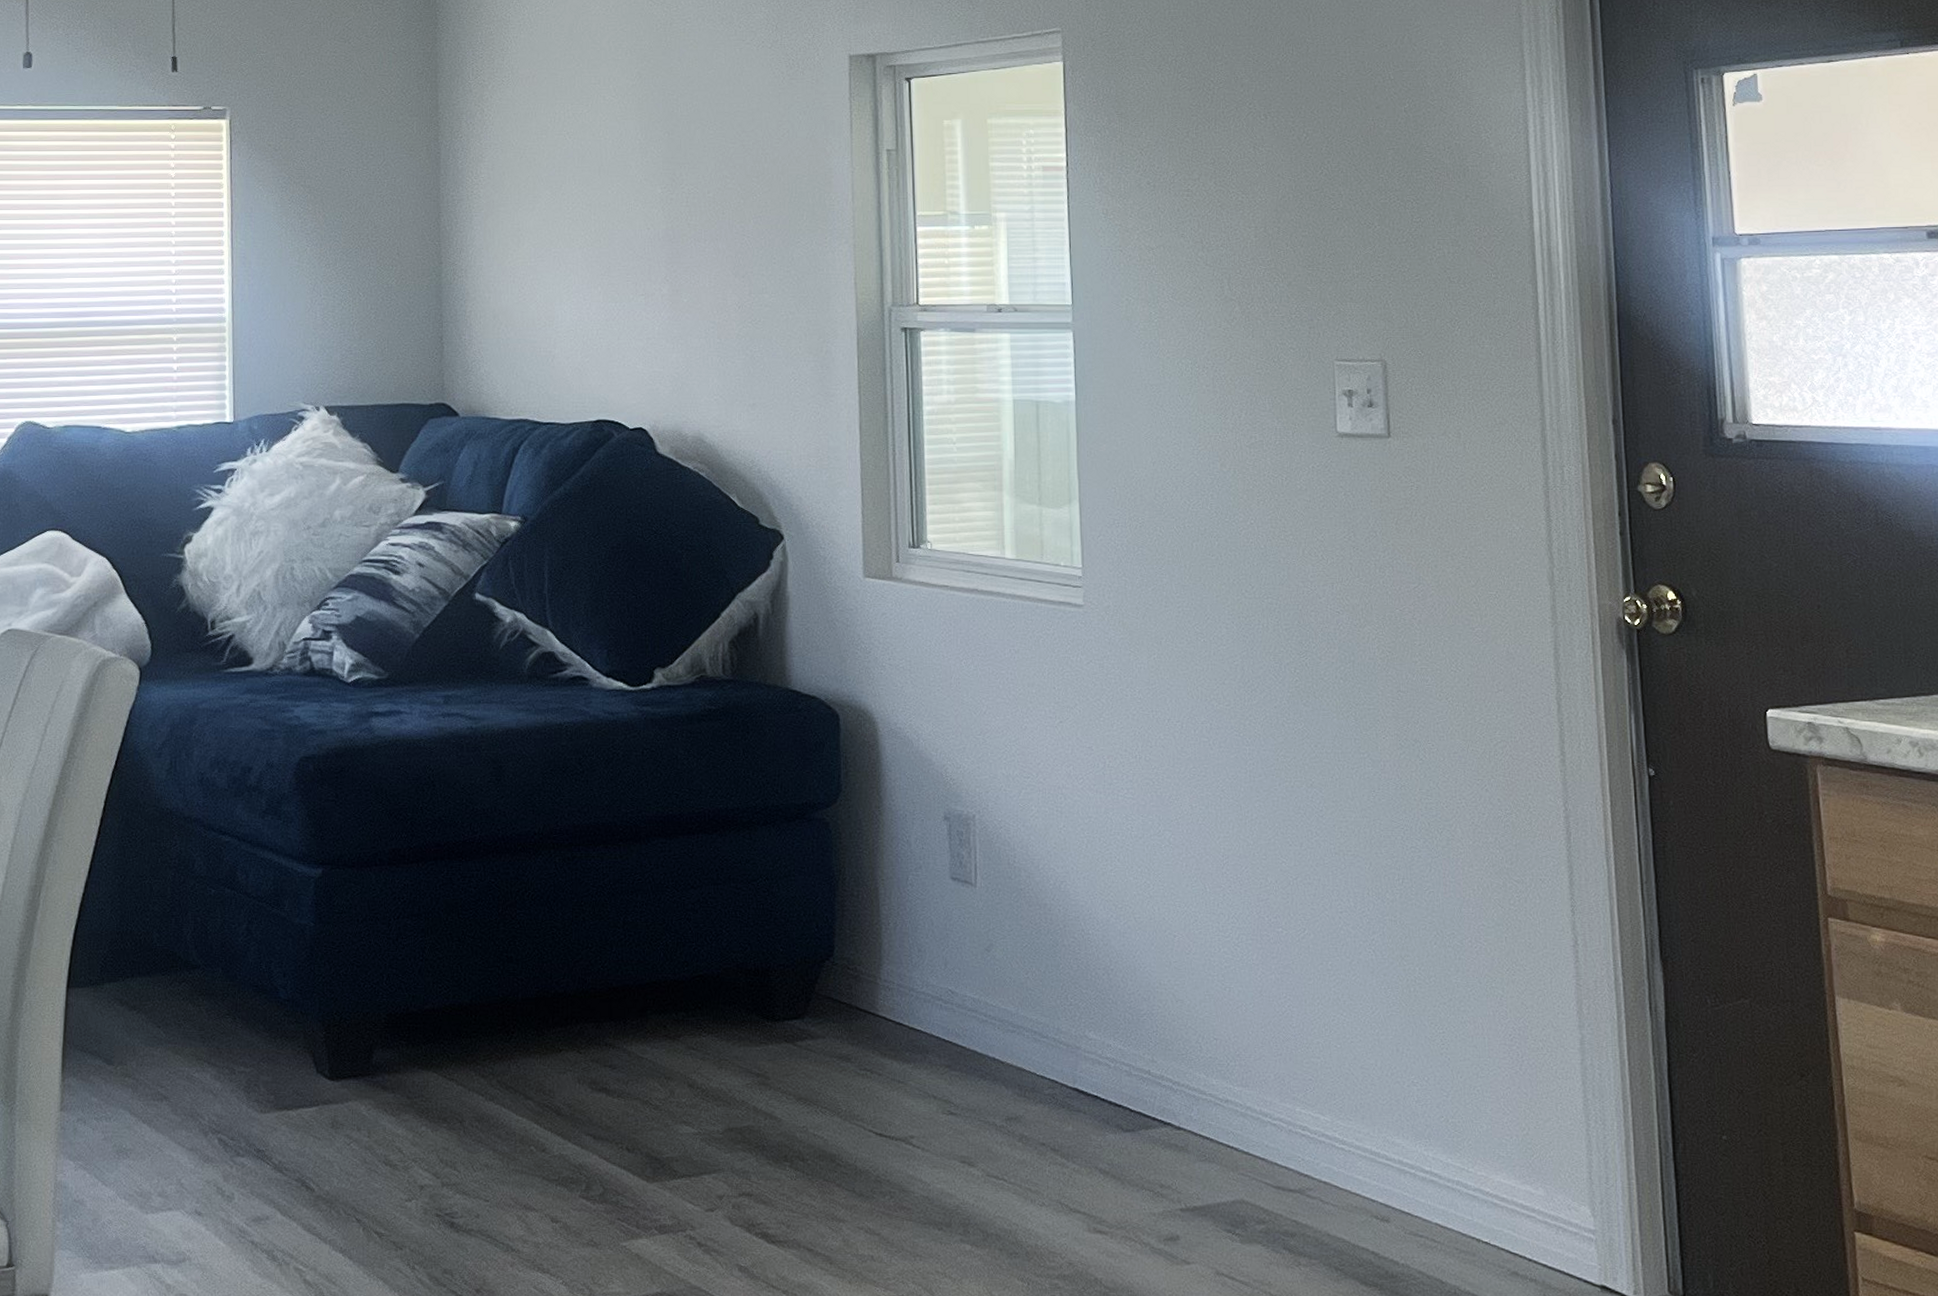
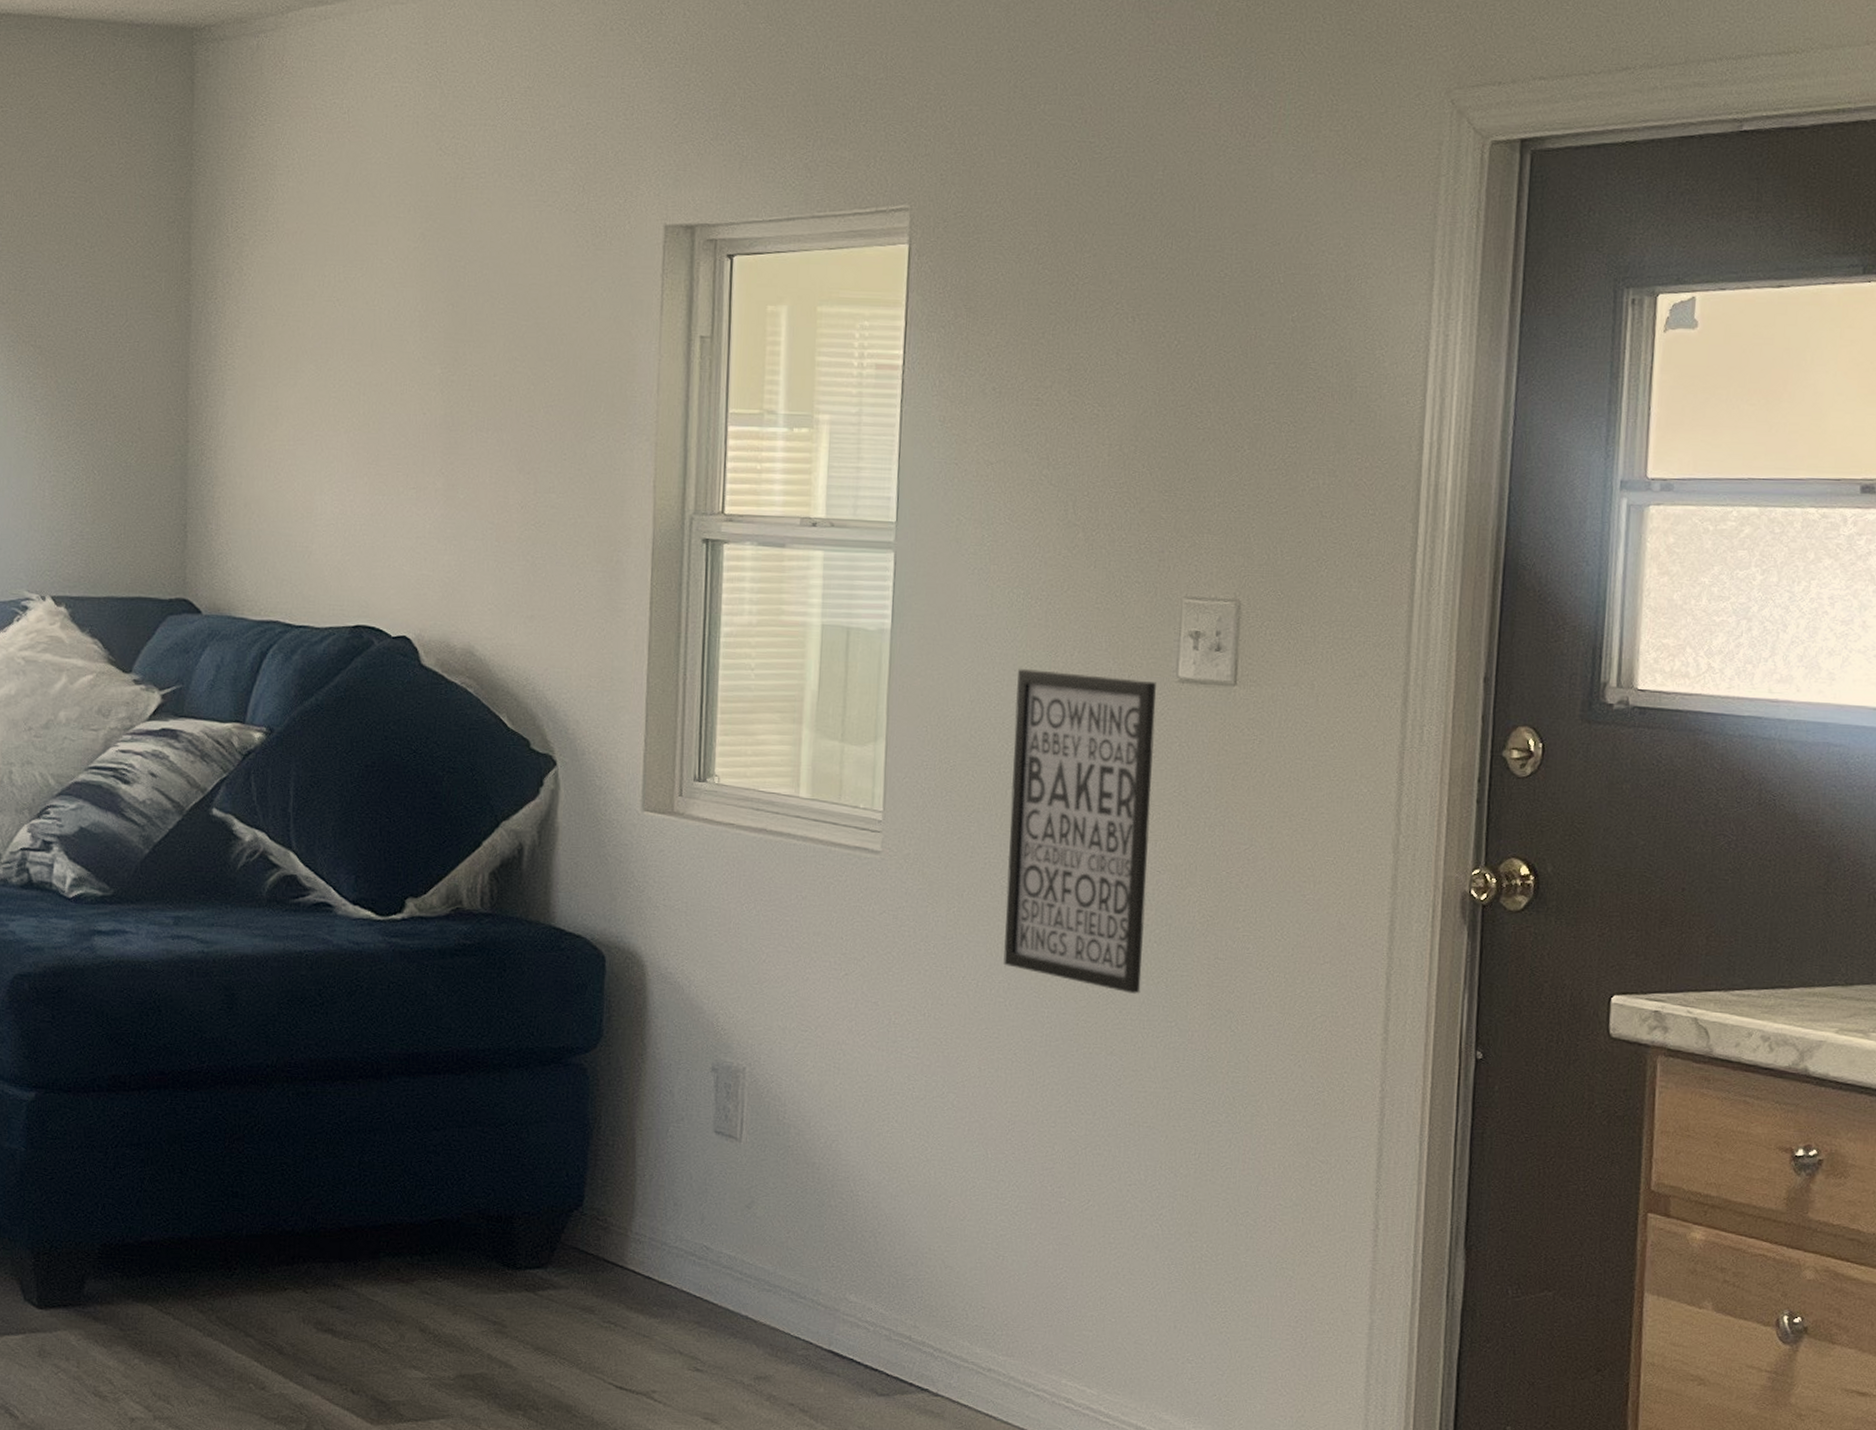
wall art: none [1192,430,1332,728] -> present [1003,668,1156,994]

